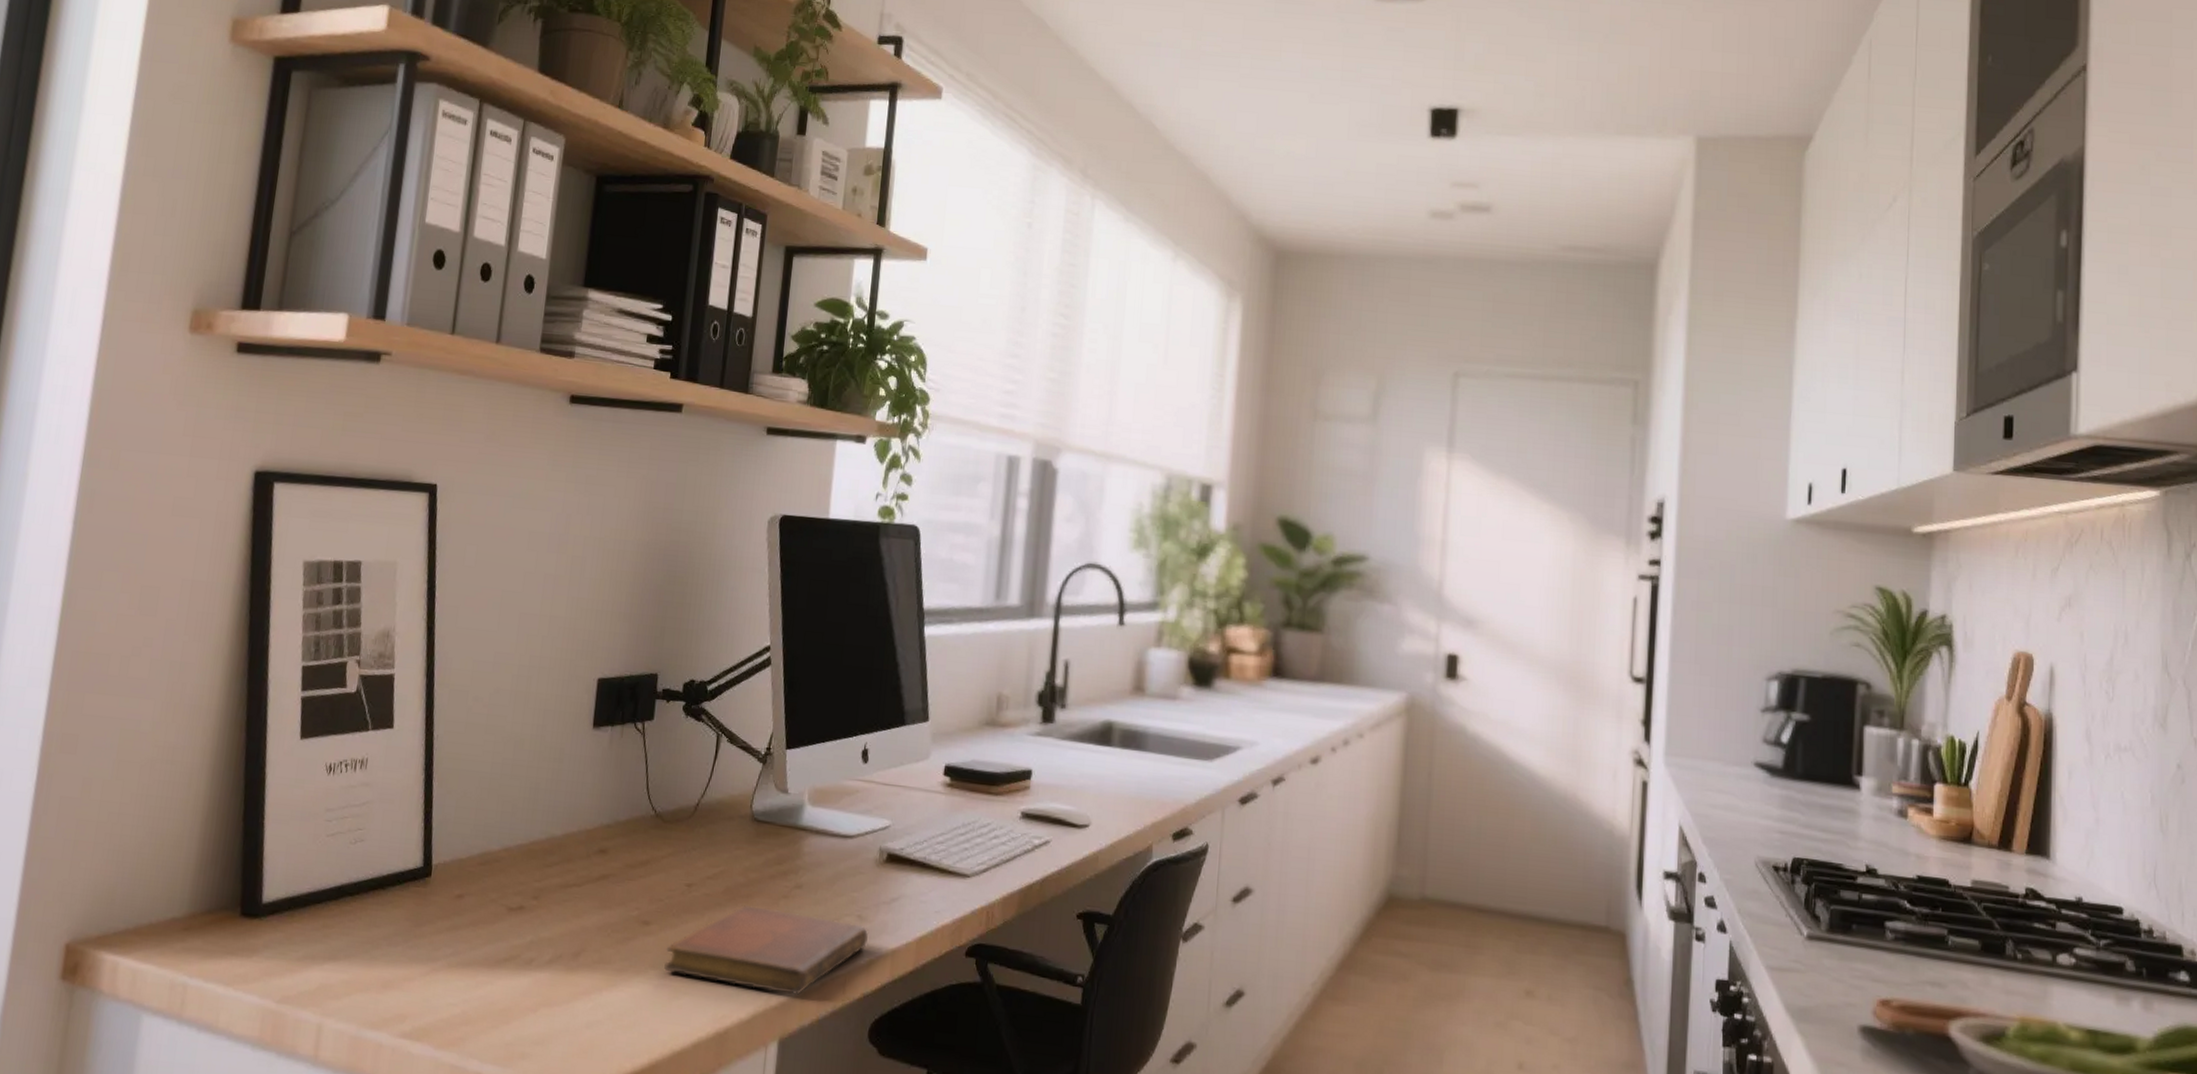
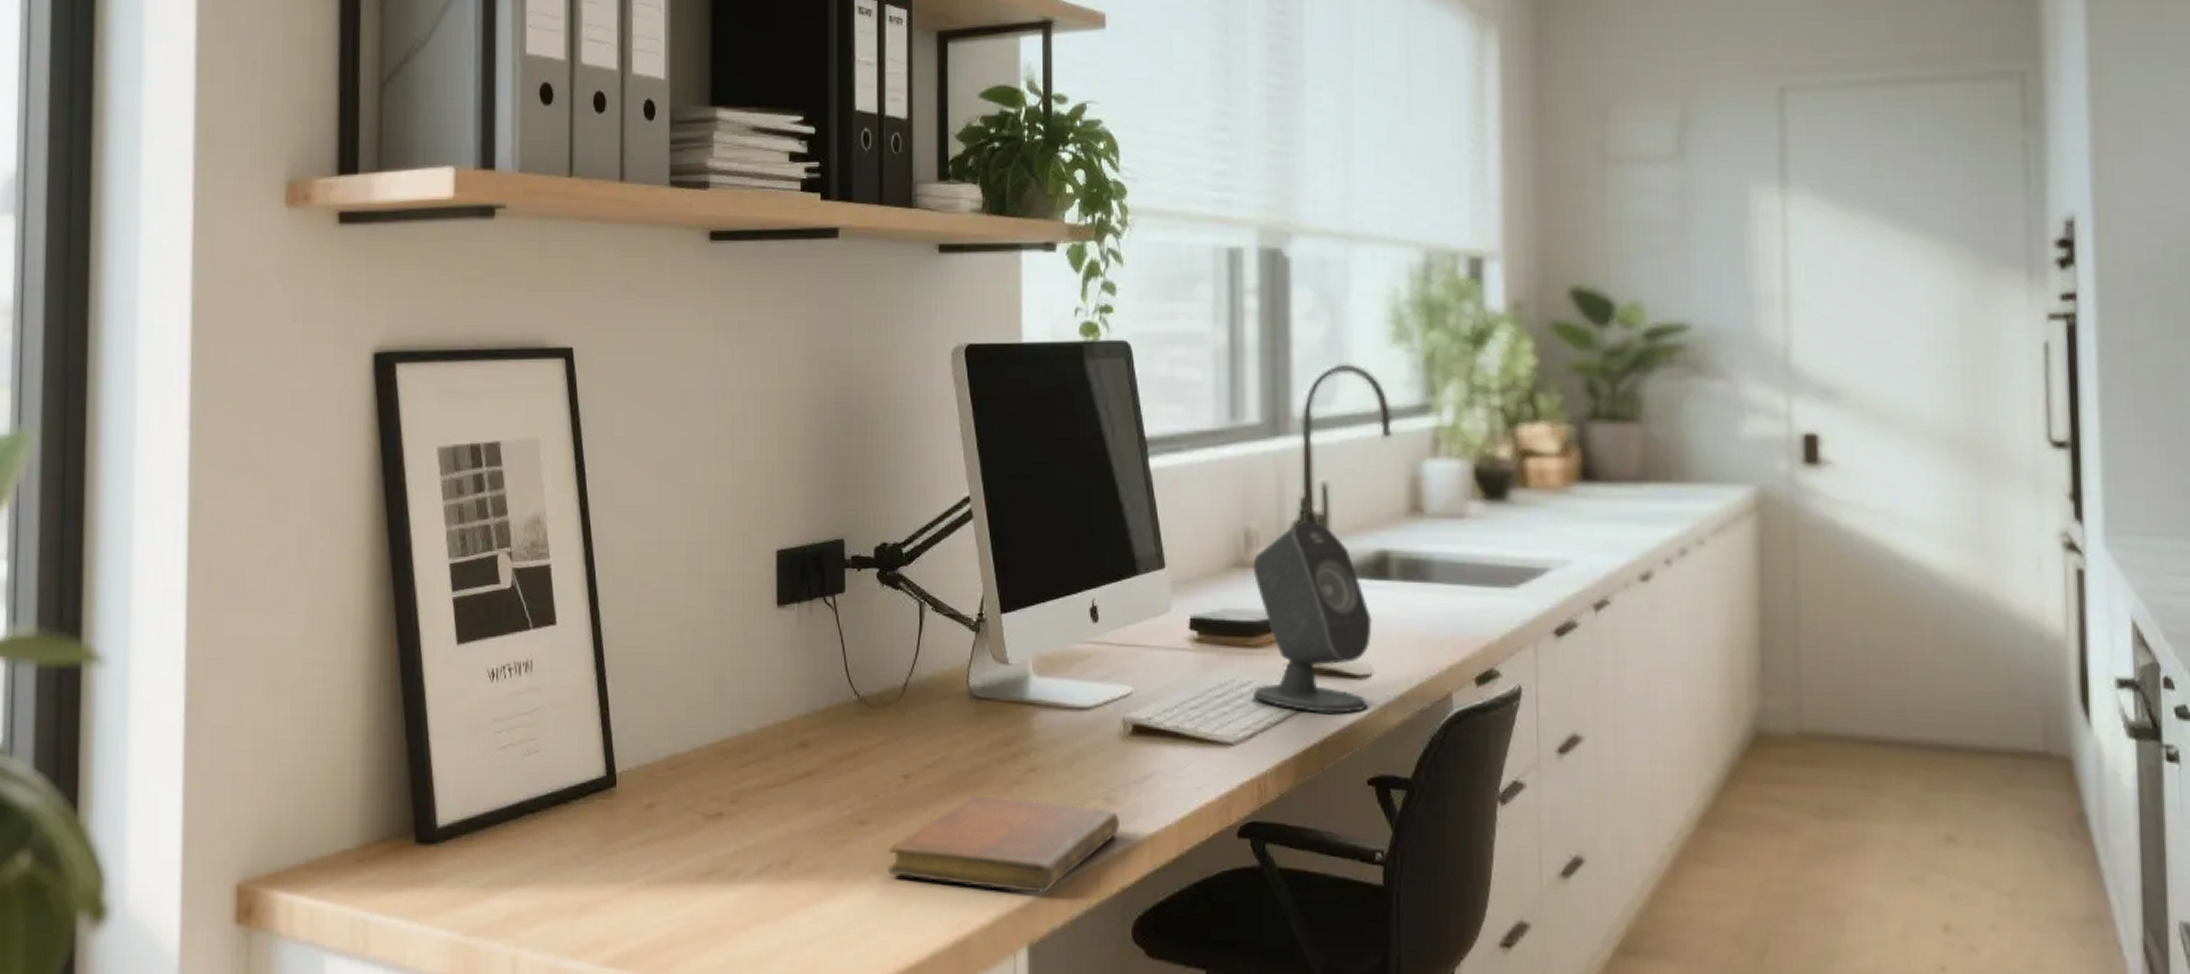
speaker: none [989,691,1094,857] -> present [1251,521,1372,714]

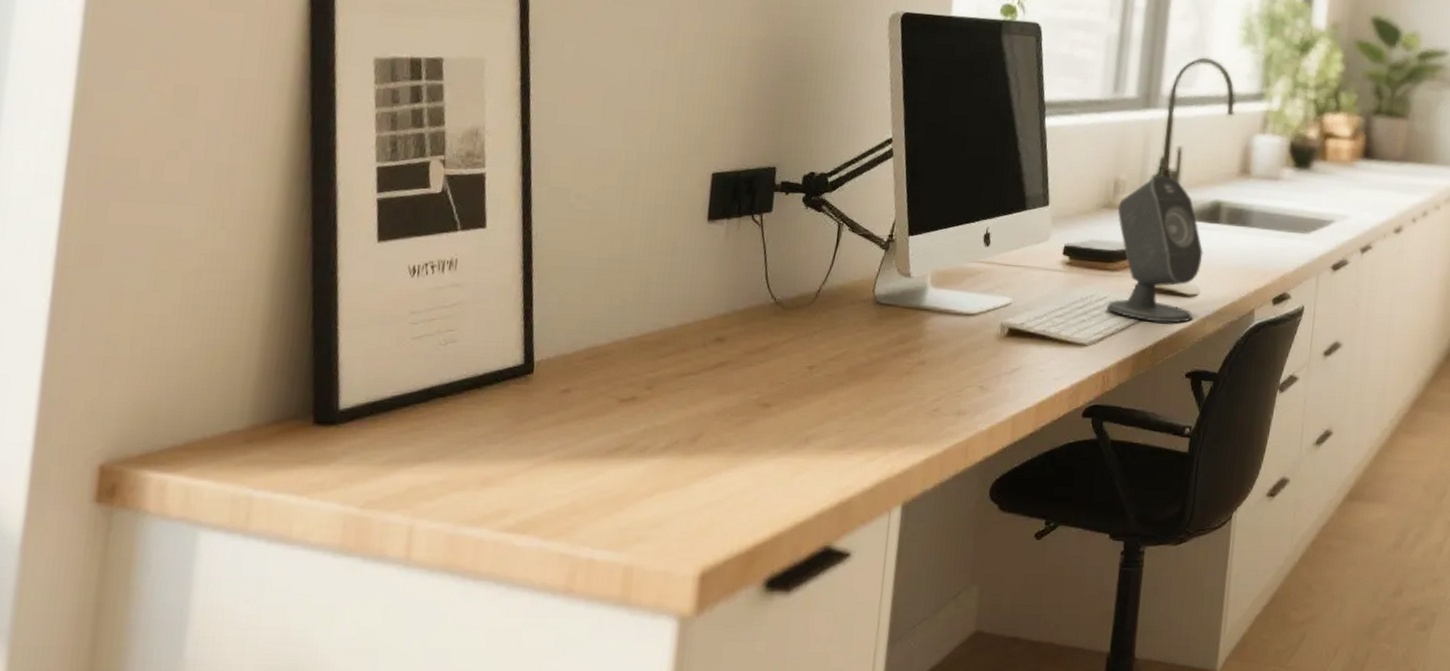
notebook: present [888,794,1120,895] -> none [786,382,990,463]

